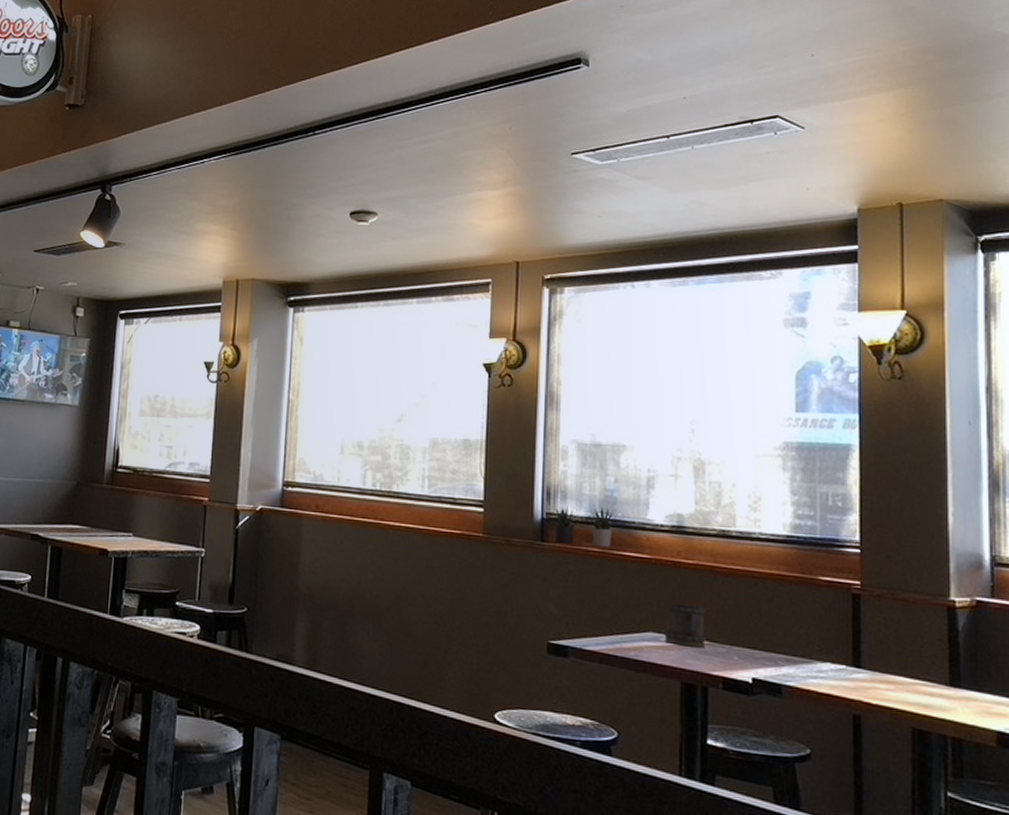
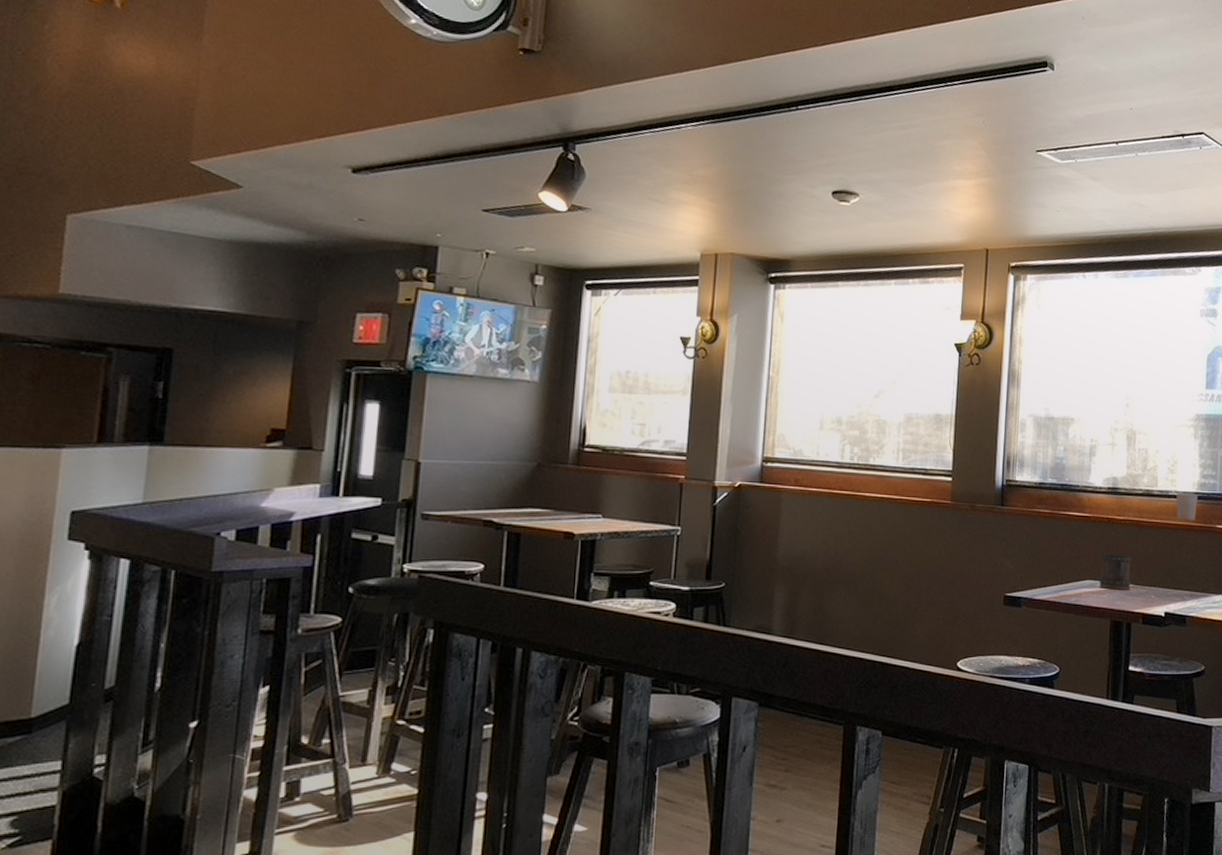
succulent plant: present [546,505,618,548] -> none [1005,473,1065,509]
candle holder: none [762,535,792,570] -> present [1176,492,1199,522]

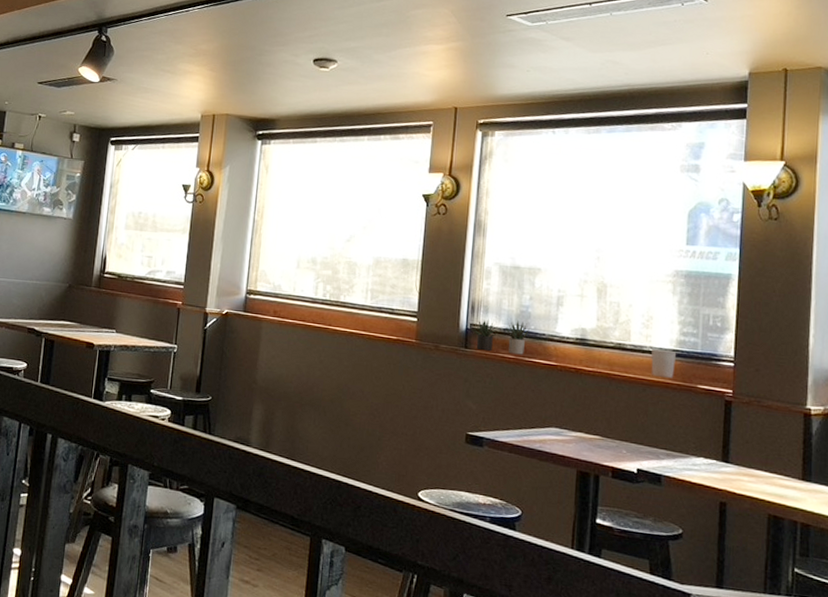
succulent plant: none [1005,473,1065,509] -> present [469,318,530,355]
beer mug: present [1098,554,1131,590] -> none [564,404,601,442]

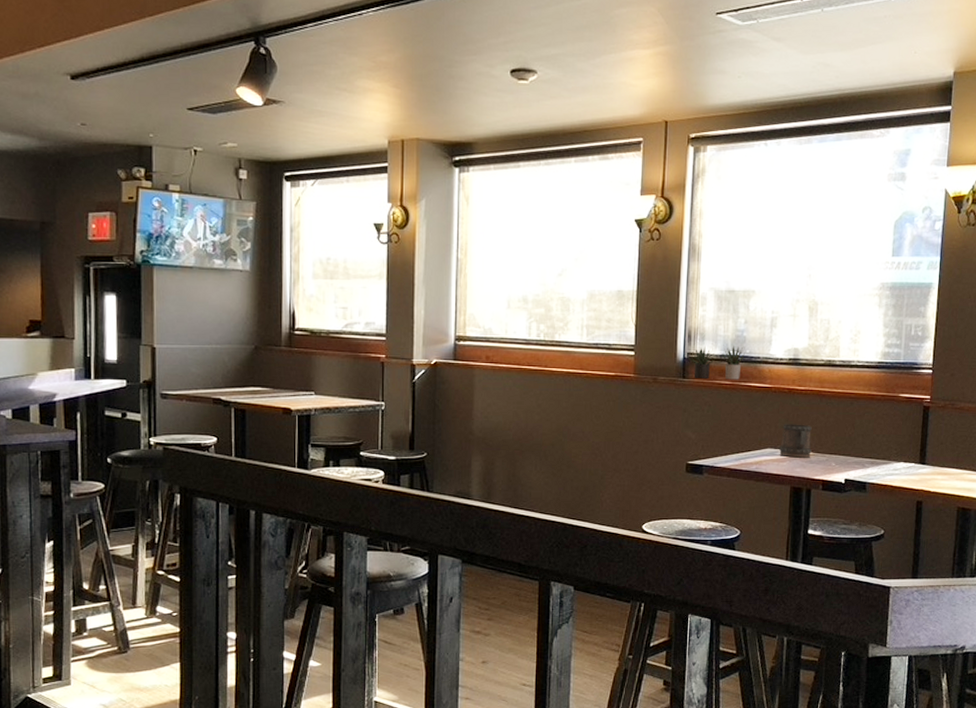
beer mug: none [564,404,601,442] -> present [778,424,812,458]
candle holder: present [651,348,677,379] -> none [858,362,882,391]

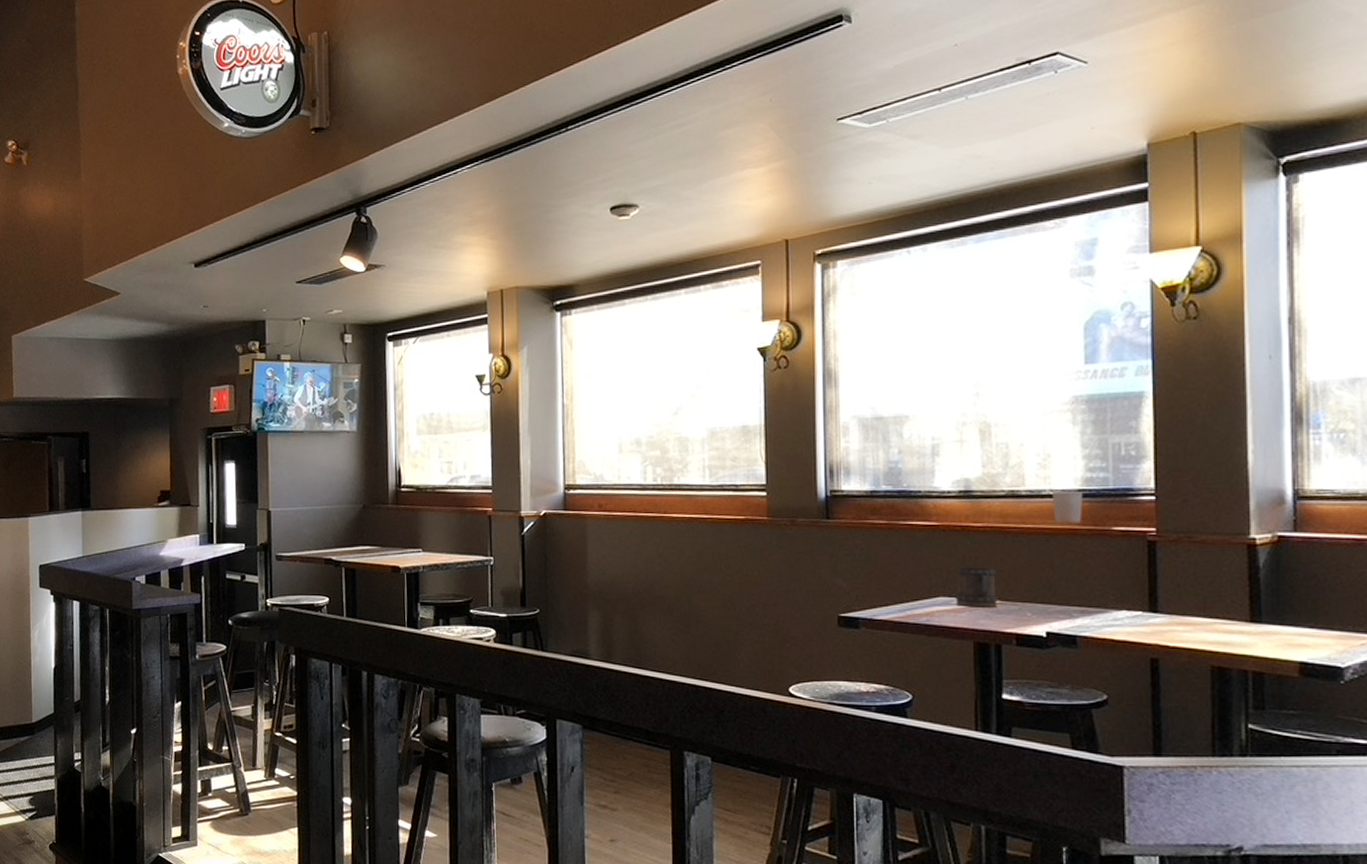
succulent plant: present [687,345,746,380] -> none [830,479,903,520]
candle holder: none [858,362,882,391] -> present [1053,490,1084,524]

